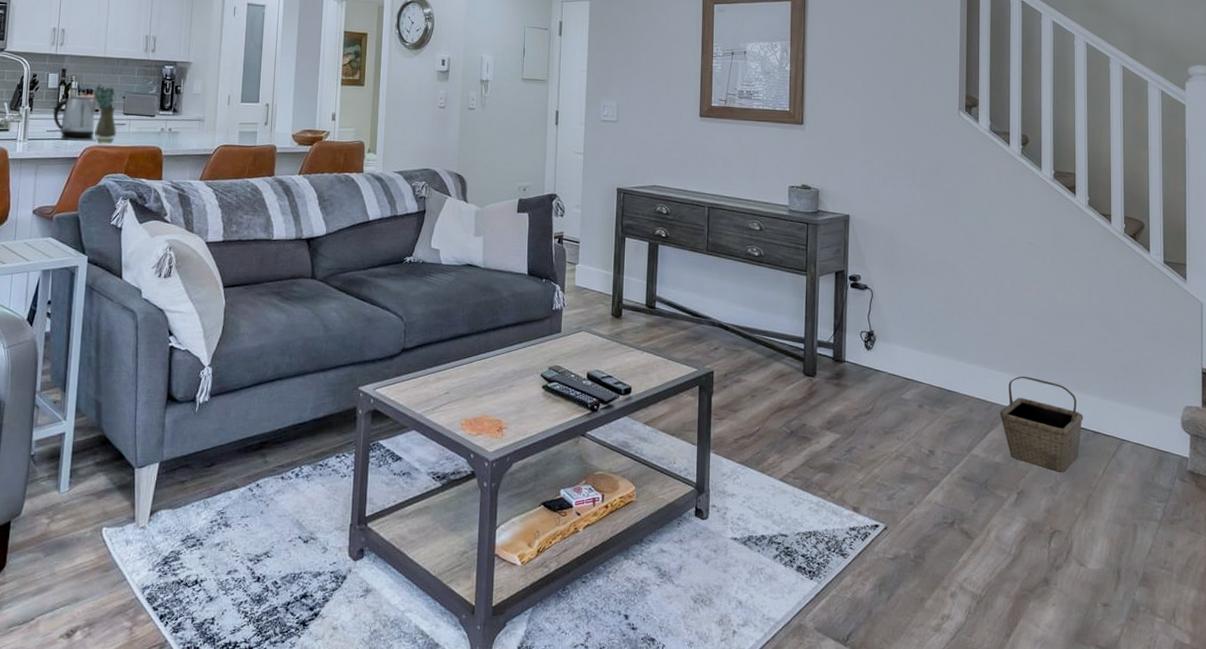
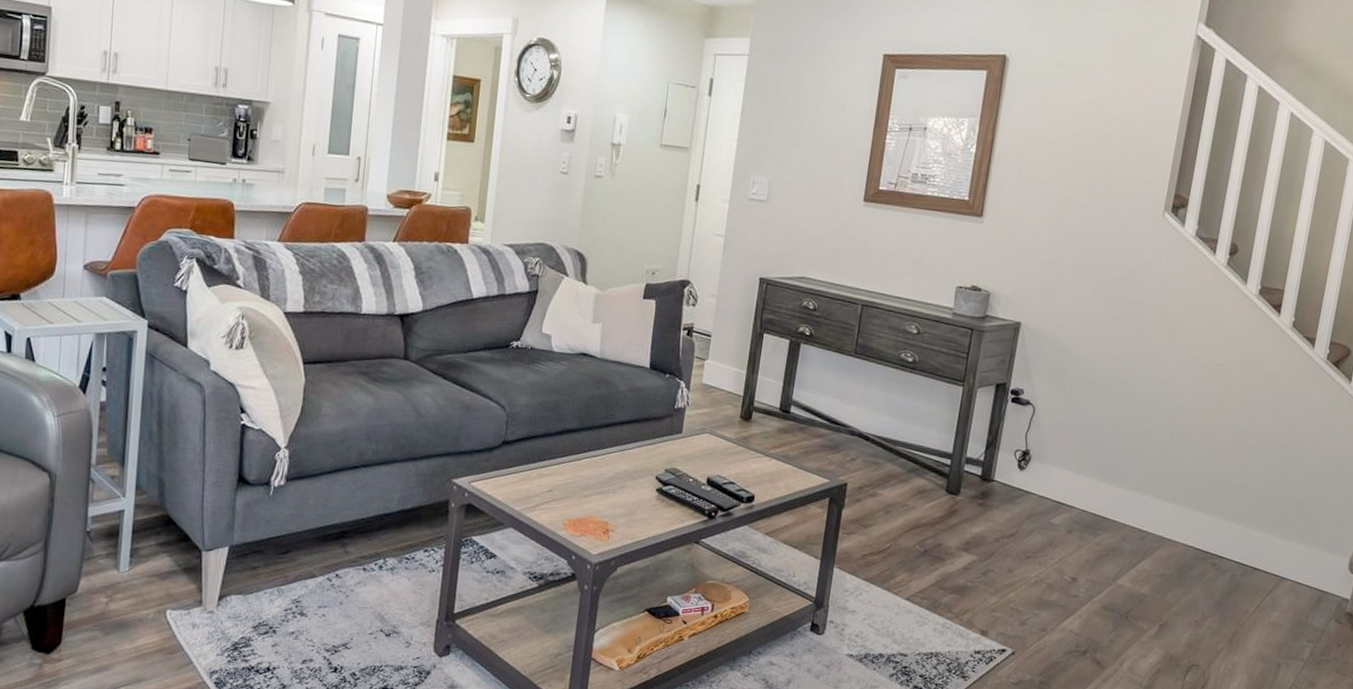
kettle: present [53,95,97,141] -> none [106,133,157,189]
vase: present [93,83,117,145] -> none [153,120,181,195]
basket: present [1000,376,1084,472] -> none [1154,506,1245,607]

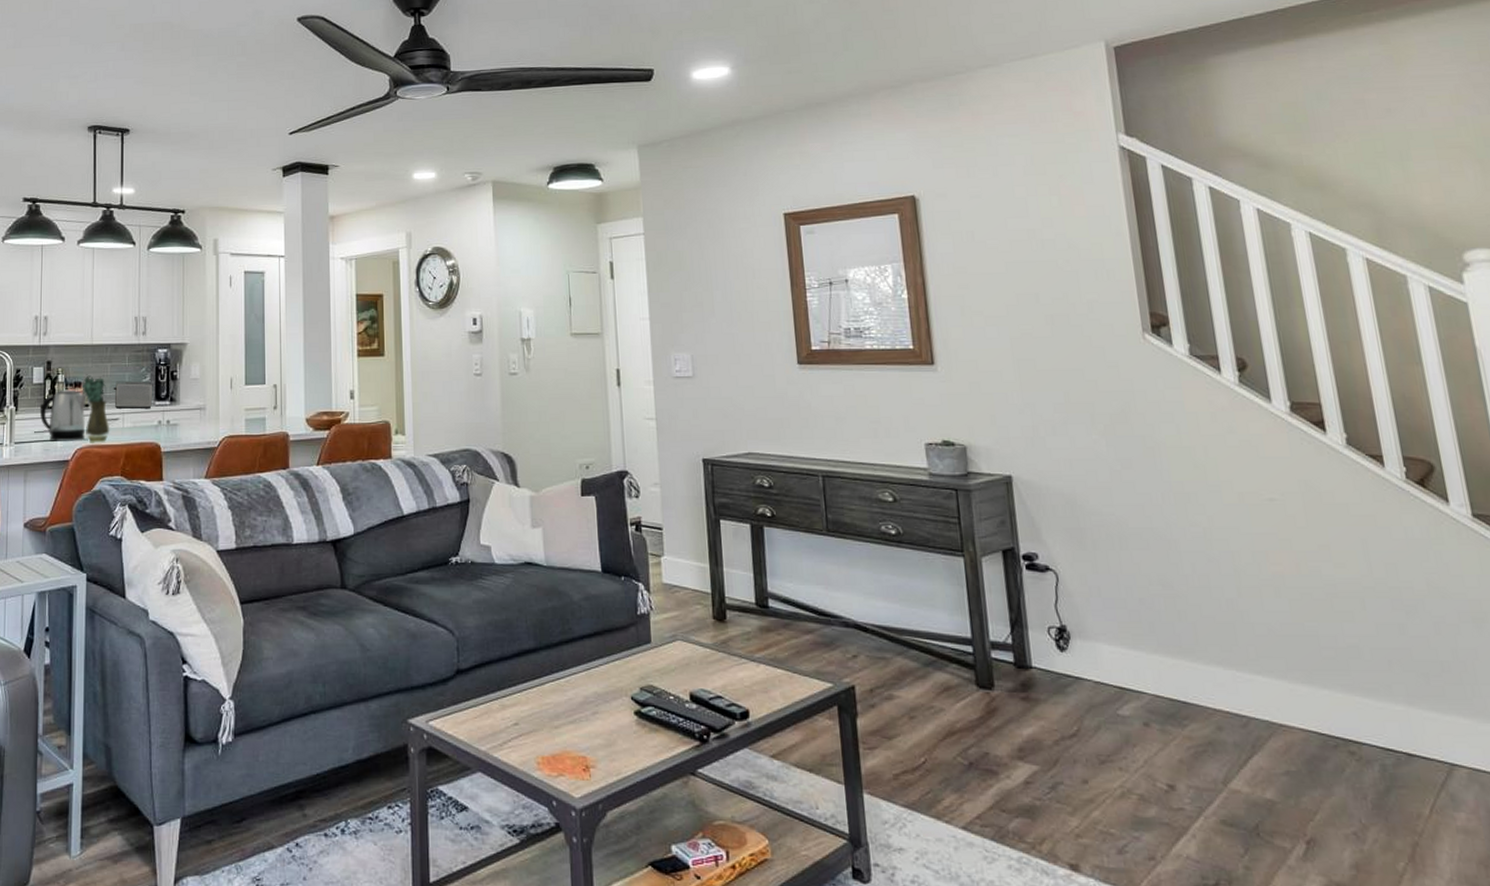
kettle: none [106,133,157,189] -> present [40,389,86,441]
vase: none [153,120,181,195] -> present [82,374,110,445]

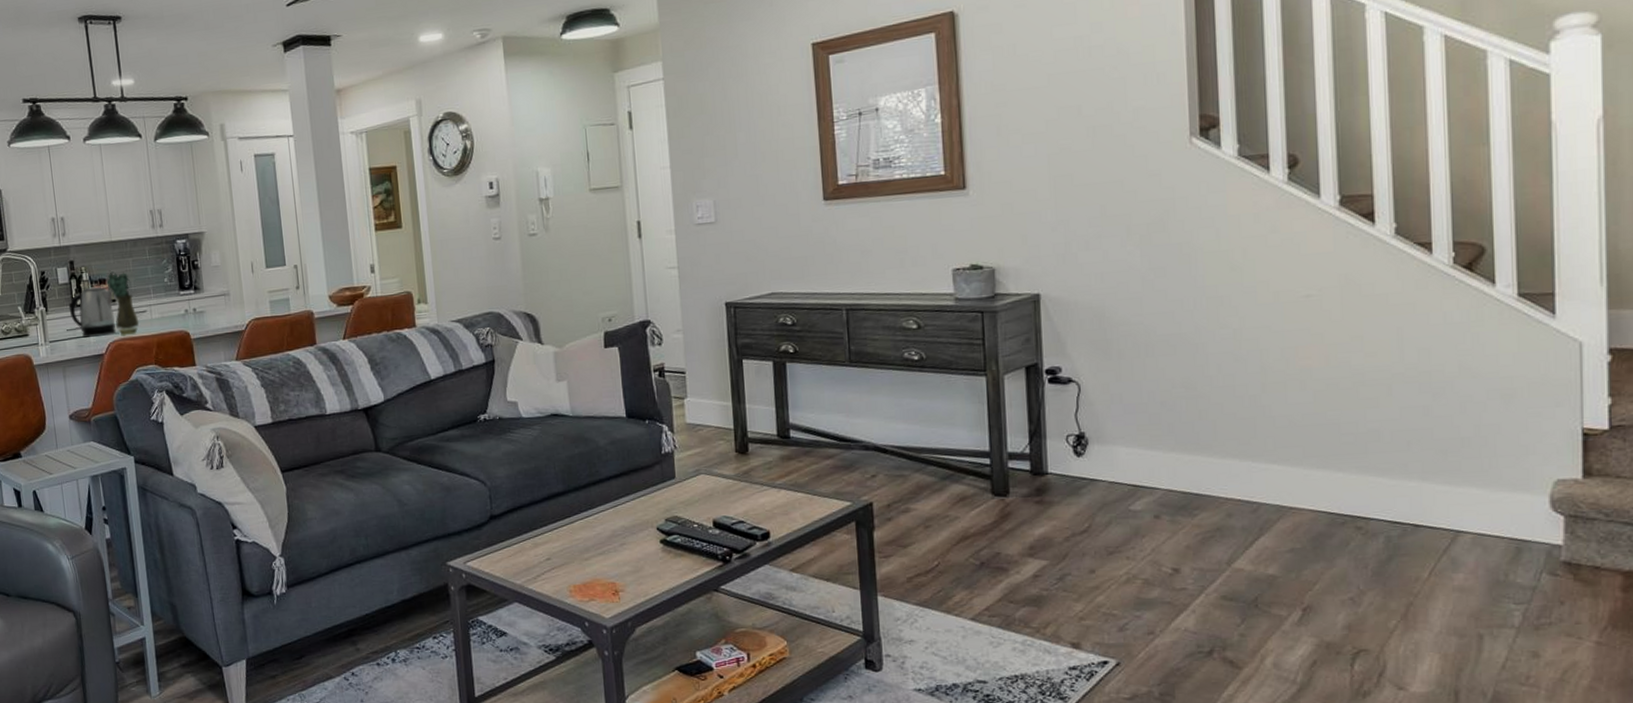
toaster: present [113,380,153,410] -> none [137,272,177,302]

